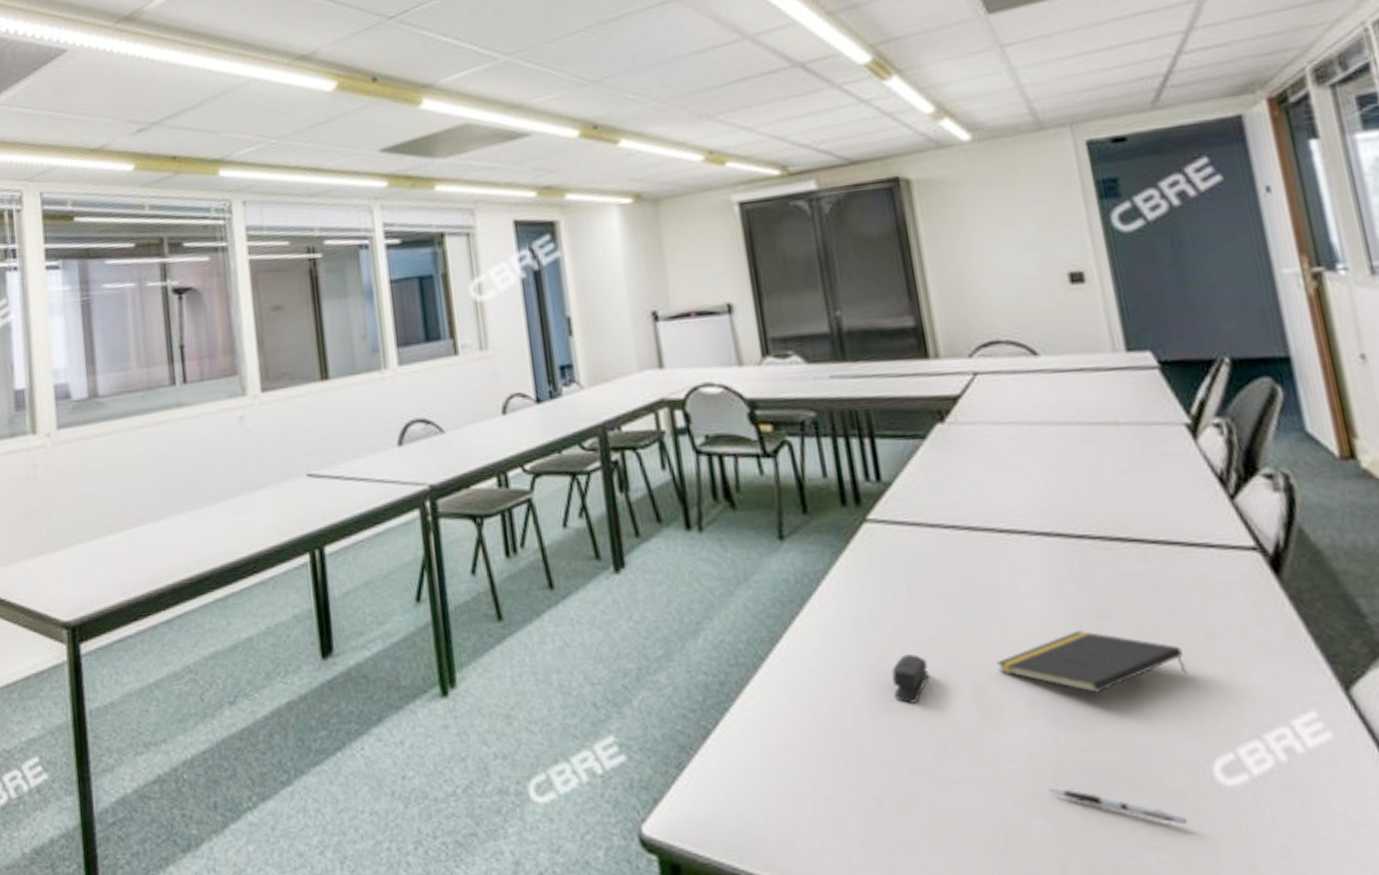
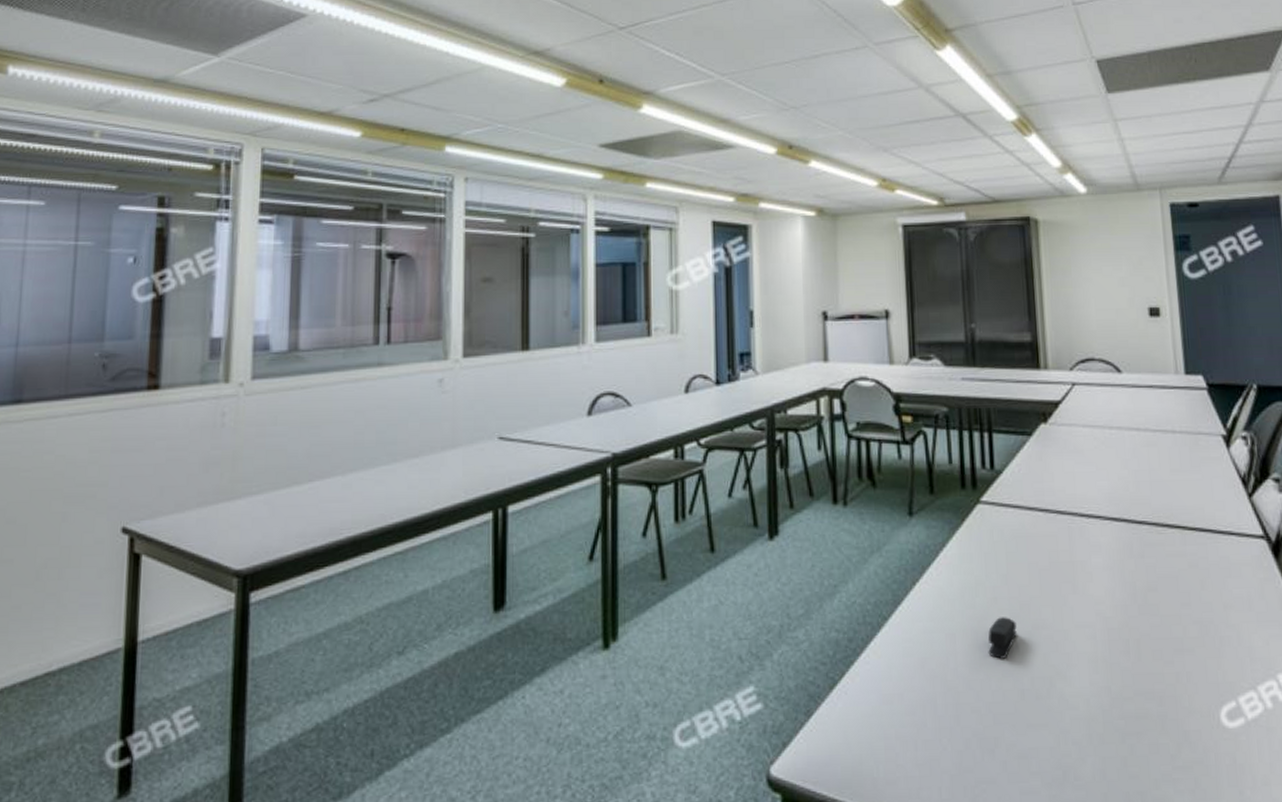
notepad: present [996,631,1188,693] -> none [1069,600,1208,651]
pen: present [1048,789,1188,825] -> none [1099,731,1199,761]

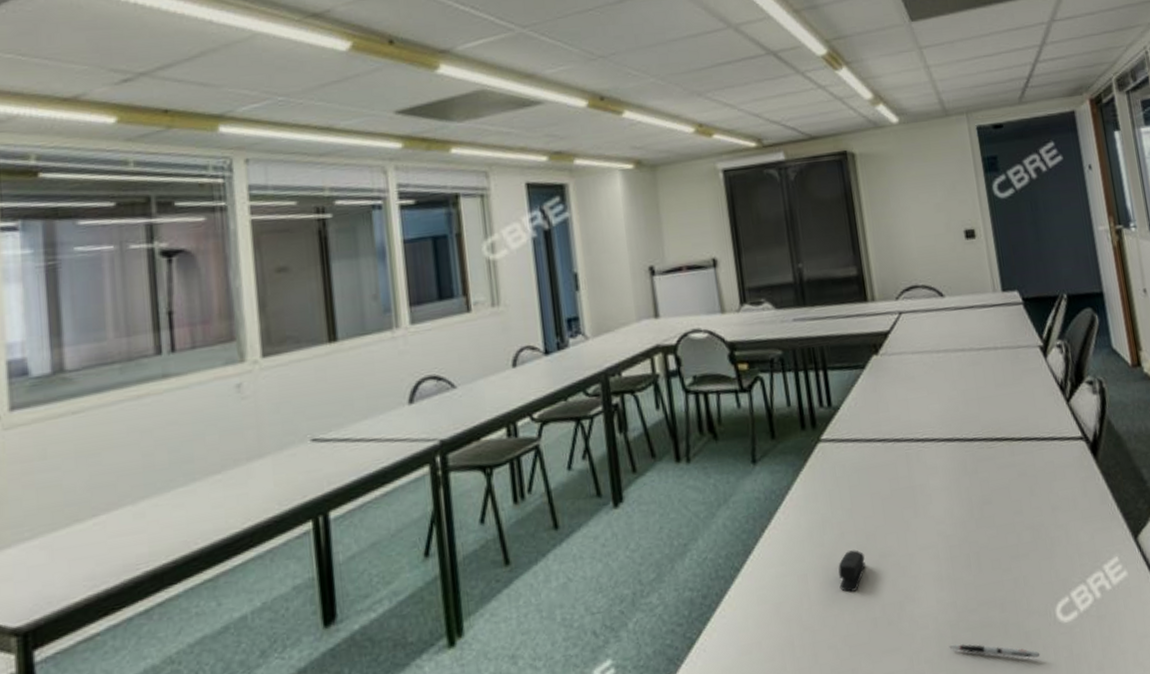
pen: none [1099,731,1199,761] -> present [949,643,1040,659]

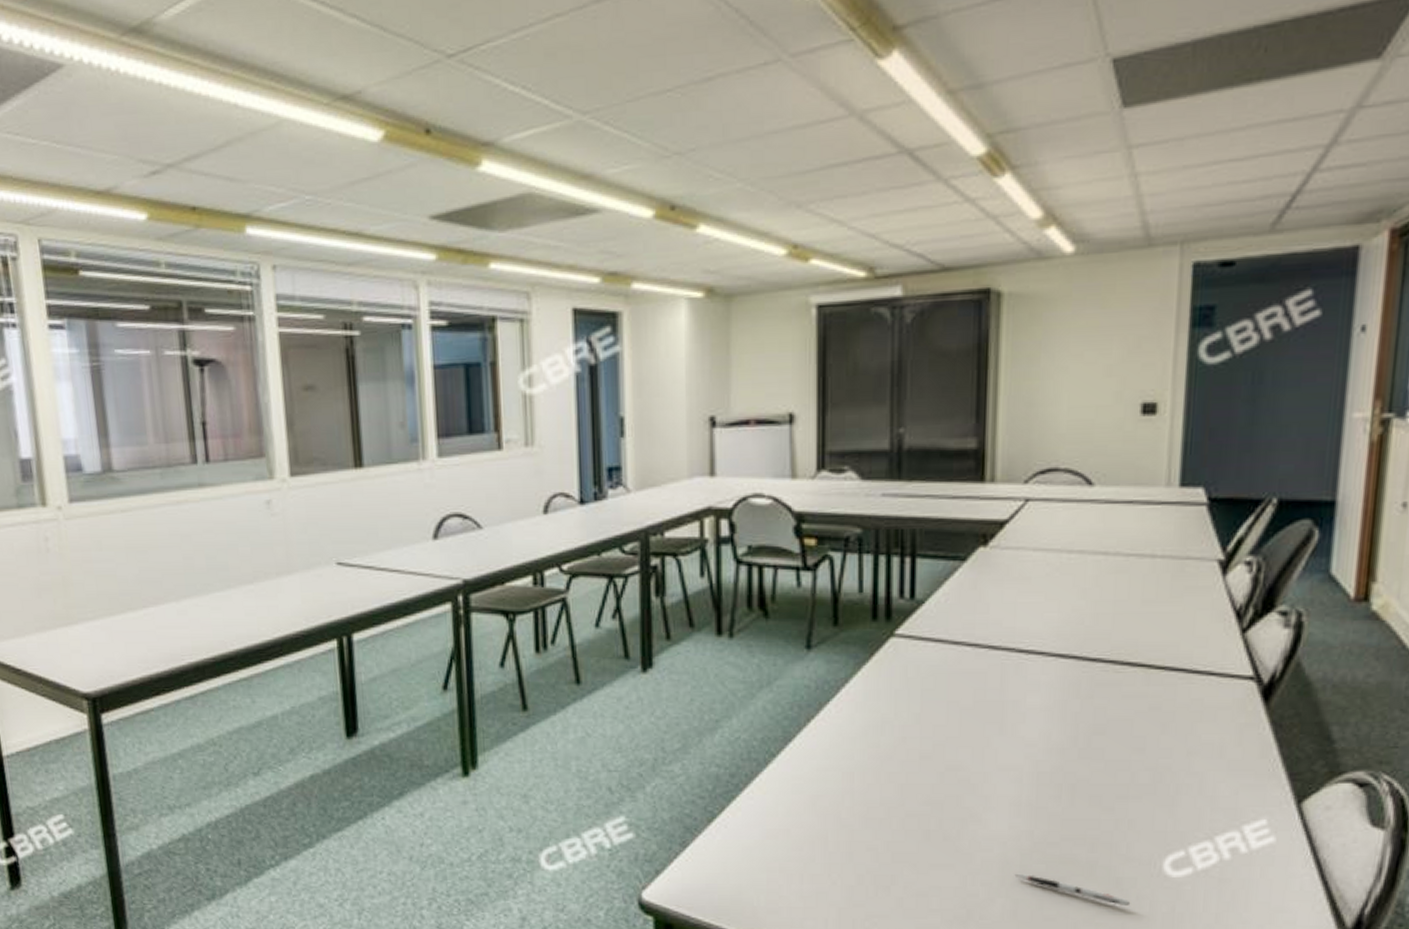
stapler: present [838,550,866,592] -> none [891,757,927,799]

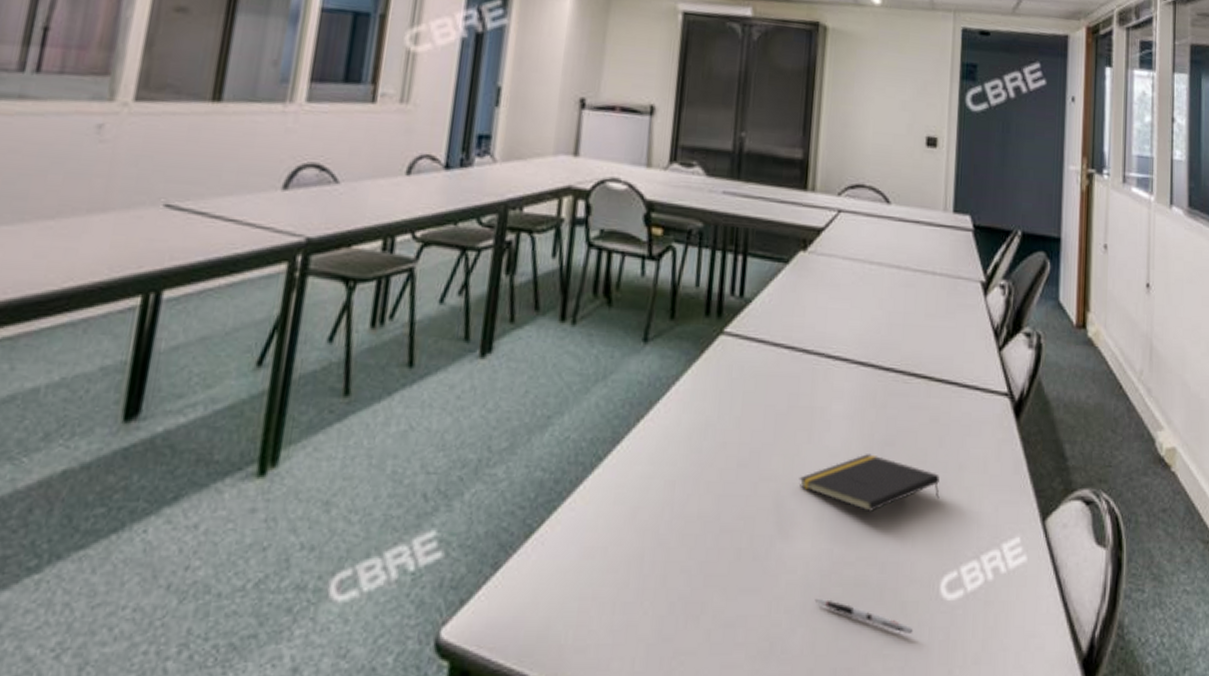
notepad: none [991,743,1162,797] -> present [799,454,940,511]

